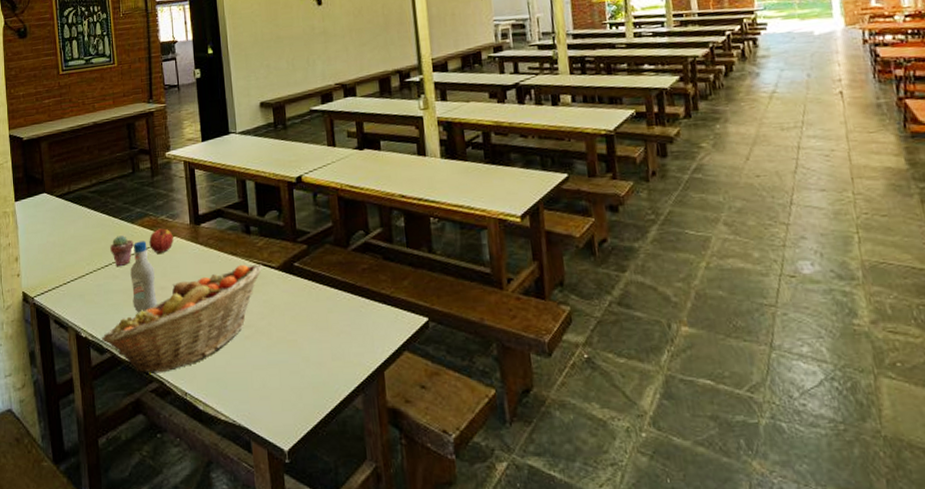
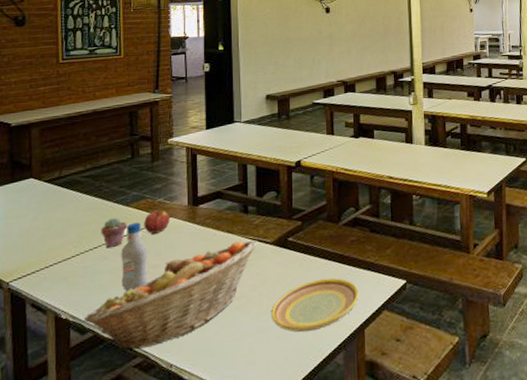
plate: none [282,310,375,370] -> present [271,278,359,333]

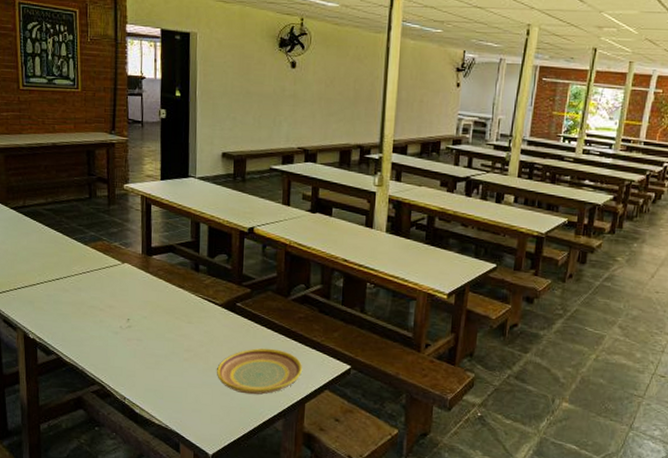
fruit basket: present [83,240,258,351] -> none [48,297,208,379]
potted succulent: present [101,218,127,248] -> none [62,254,86,282]
bottle: present [121,222,148,292] -> none [80,262,104,325]
apple: present [144,210,170,234] -> none [101,253,125,276]

